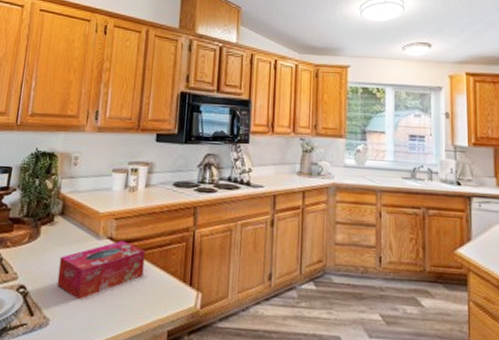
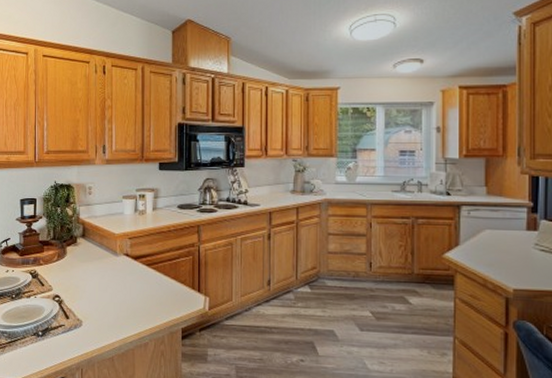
tissue box: present [57,241,145,300] -> none [85,256,157,306]

